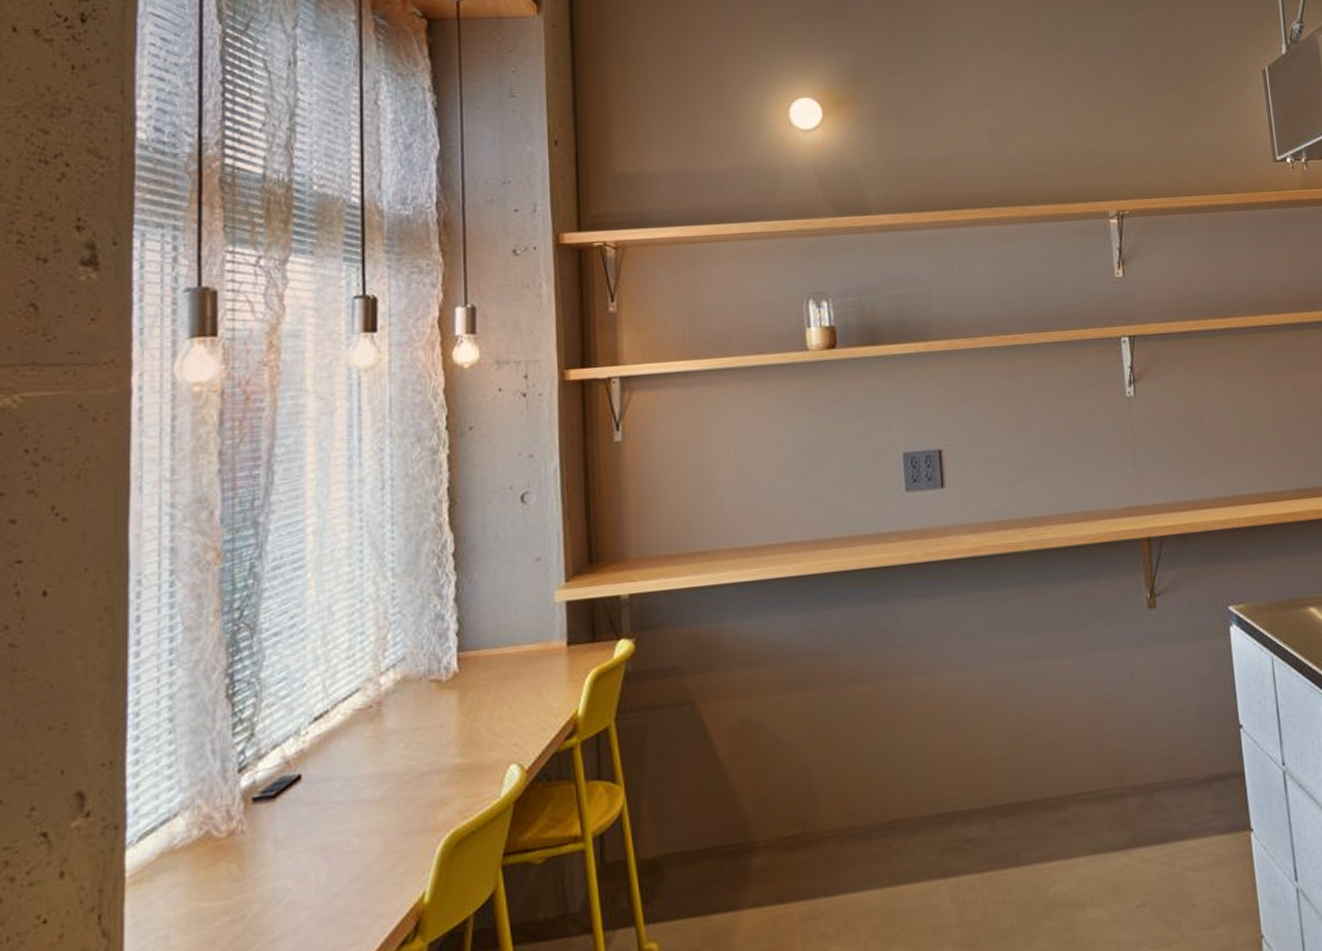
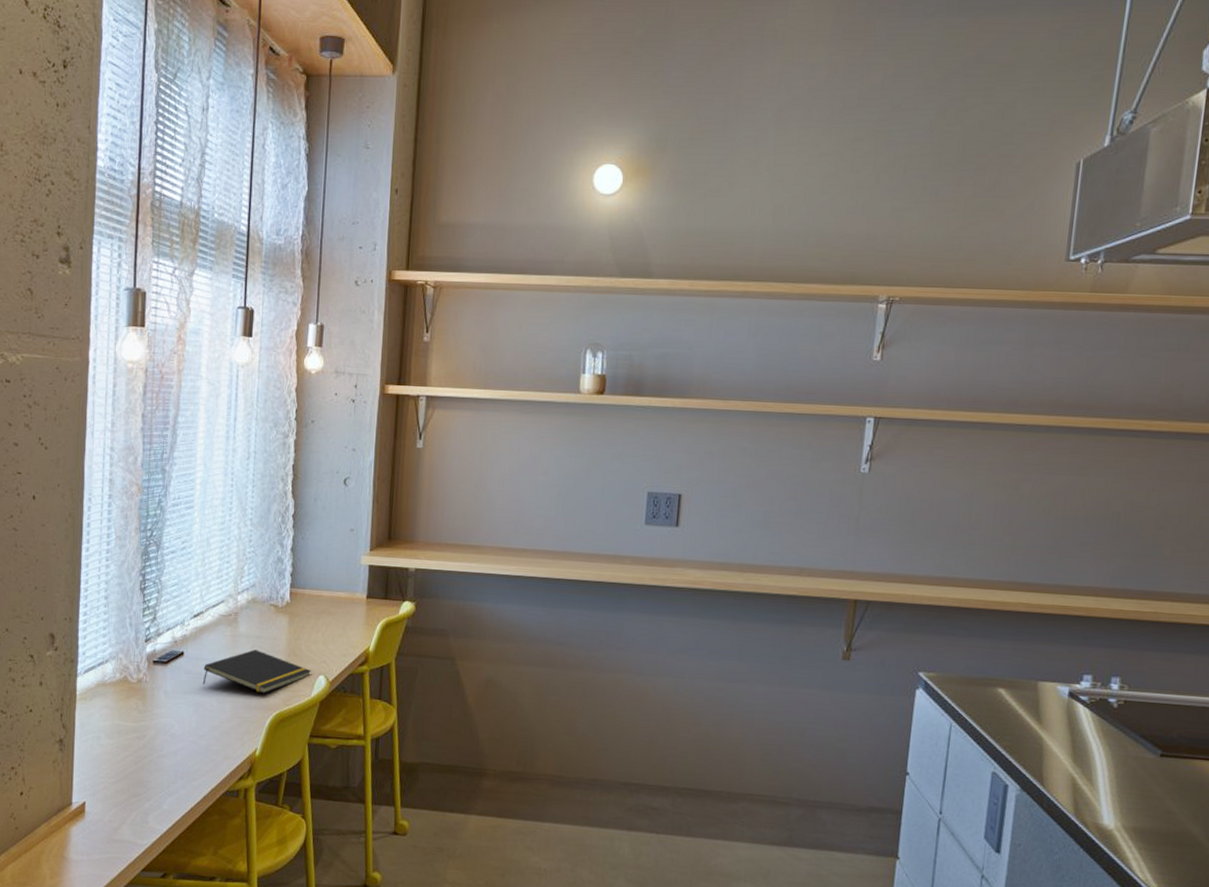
notepad: none [333,748,499,817] -> present [202,649,312,694]

